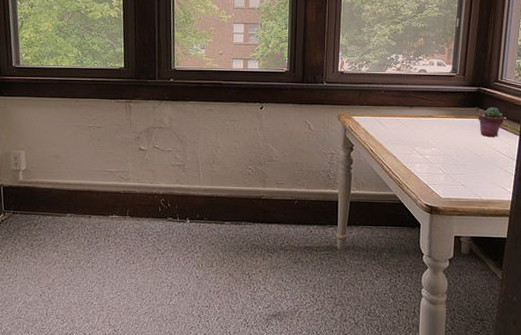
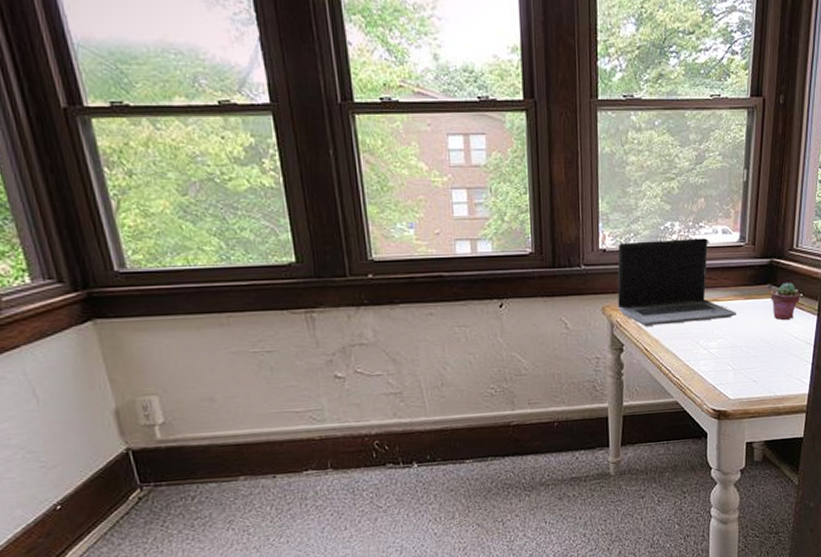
laptop computer: none [351,67,449,133] -> present [617,238,738,326]

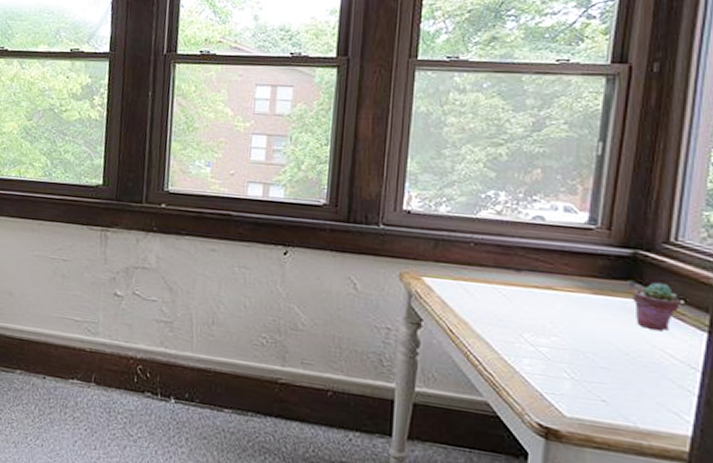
laptop computer: present [617,238,738,326] -> none [419,207,581,313]

